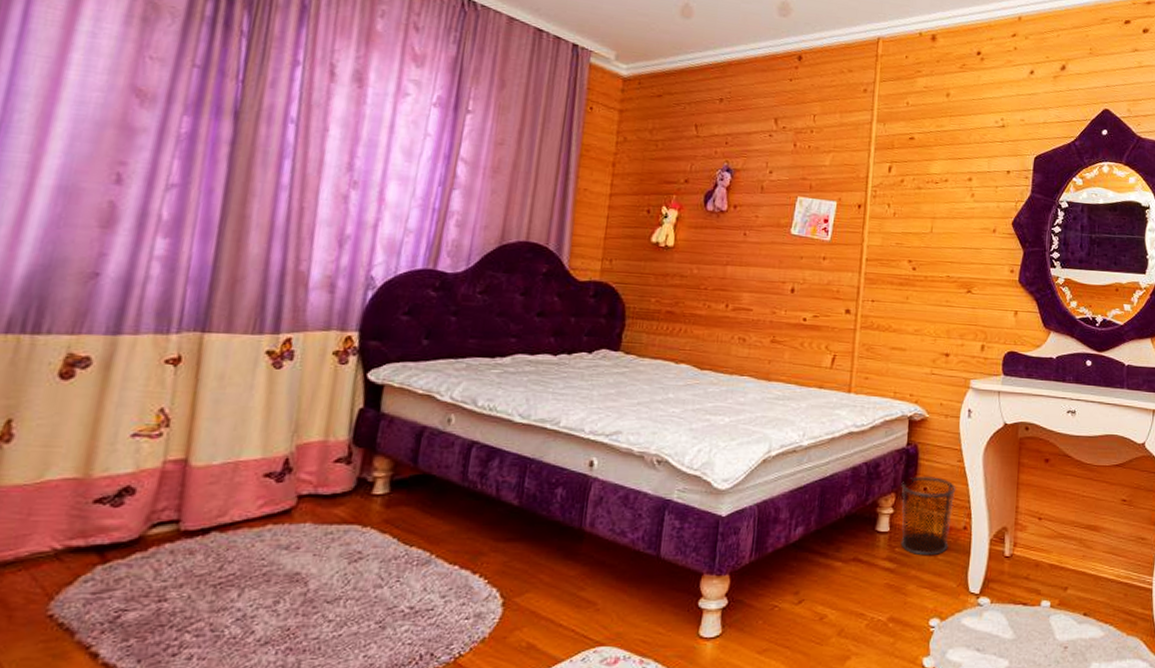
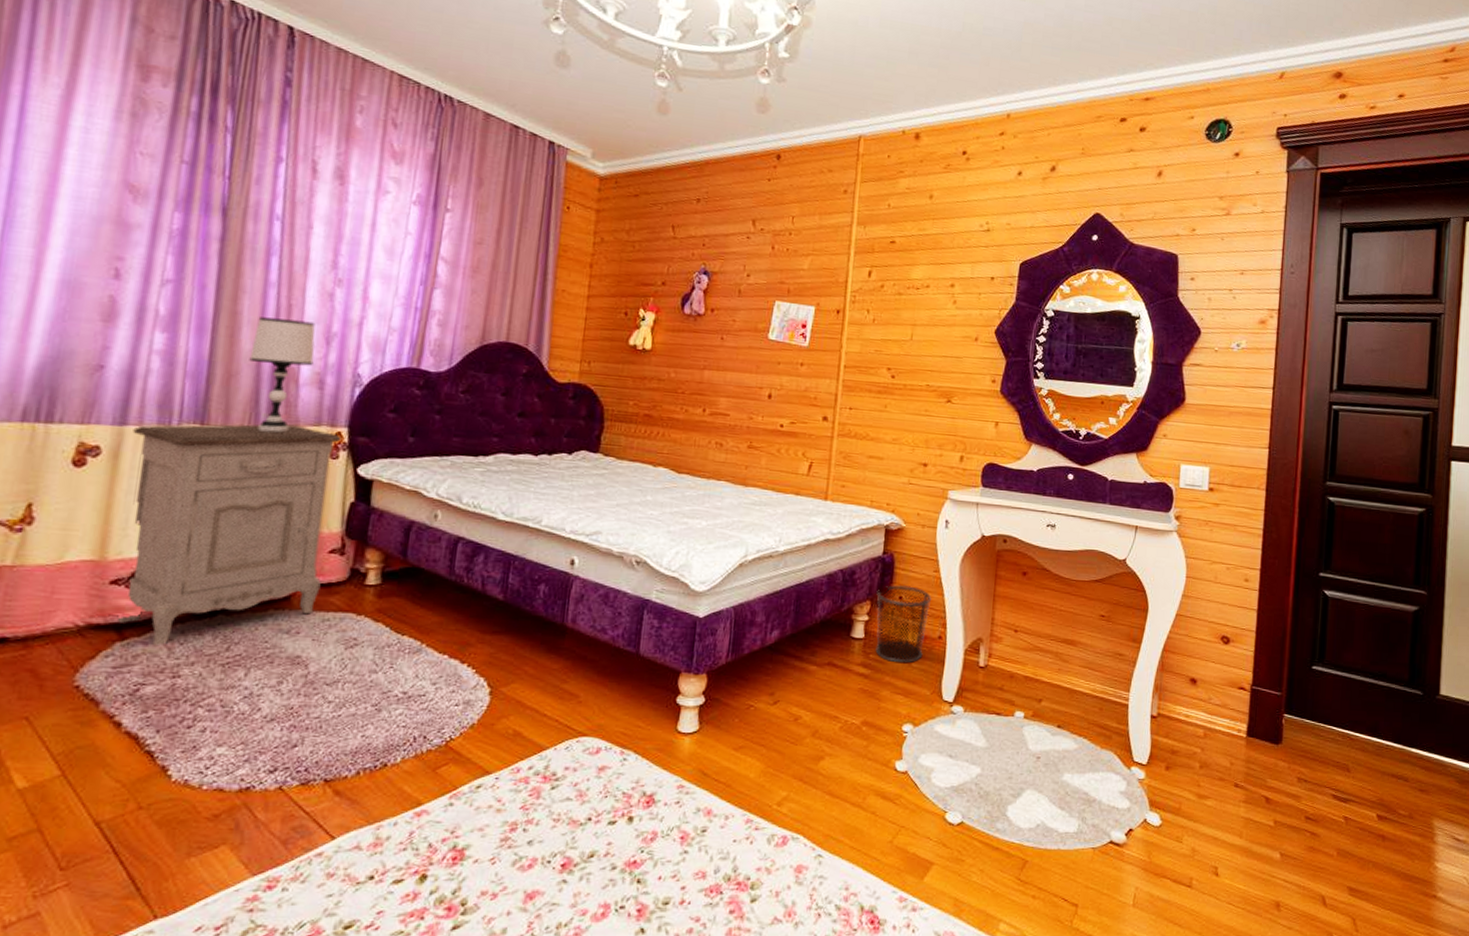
nightstand: none [99,330,352,569] -> present [117,424,341,647]
table lamp: none [256,220,328,339] -> present [249,317,315,433]

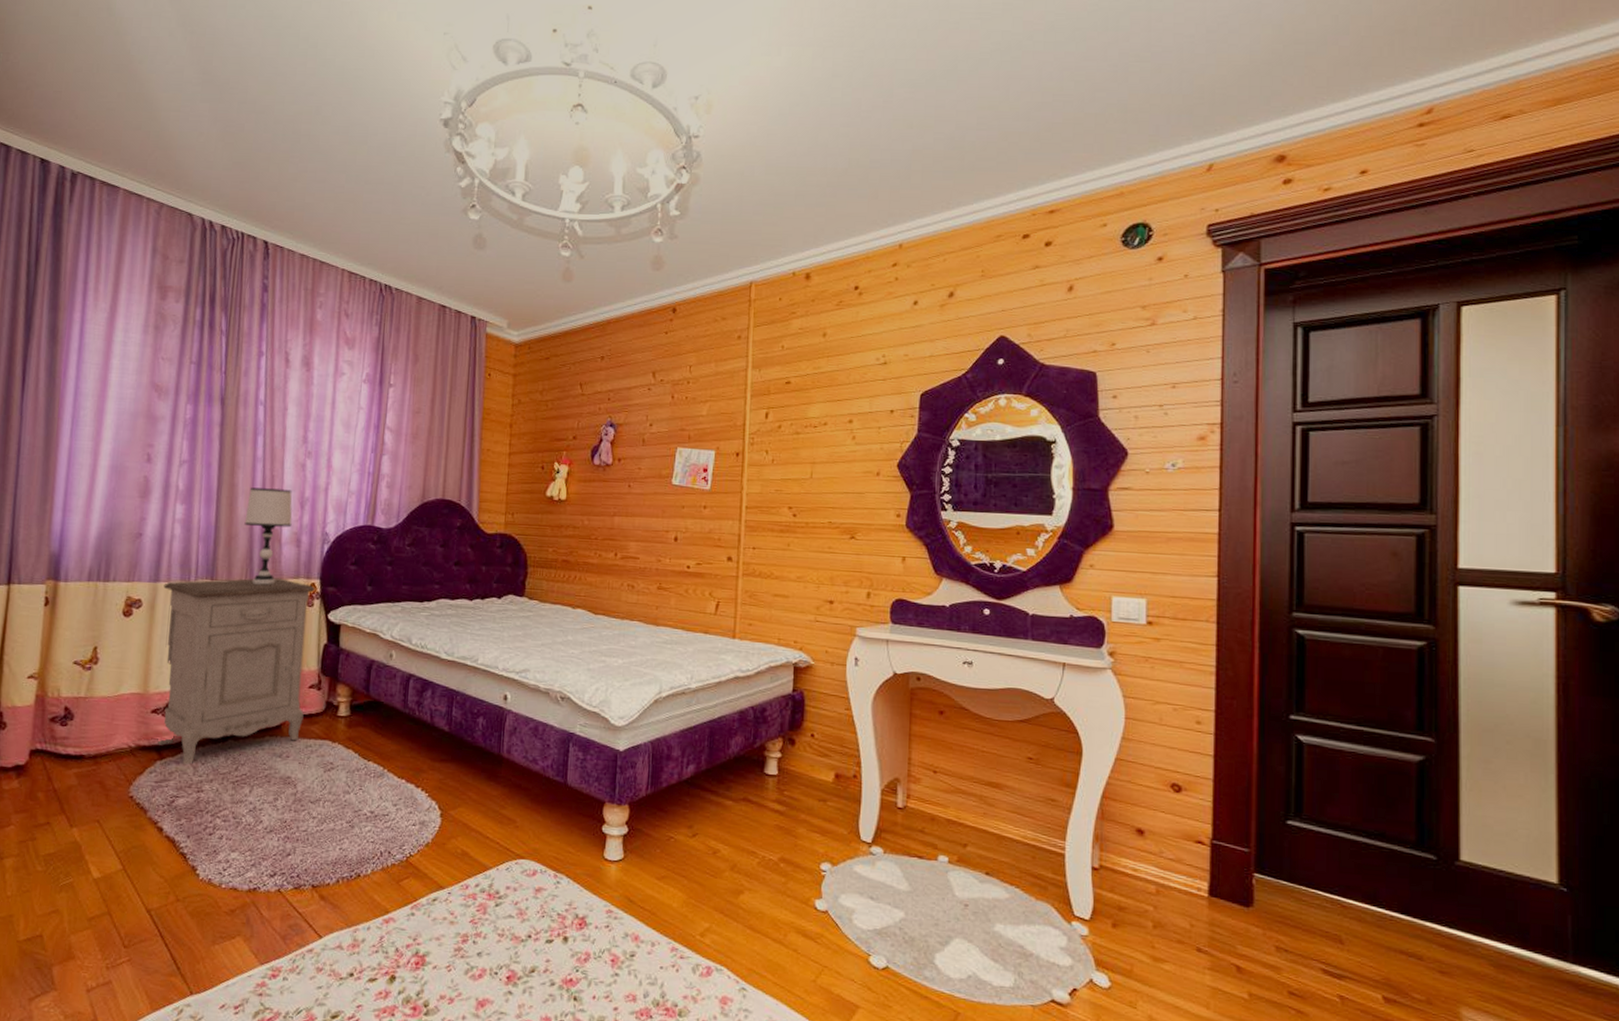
waste bin: present [875,584,932,664] -> none [788,722,845,802]

